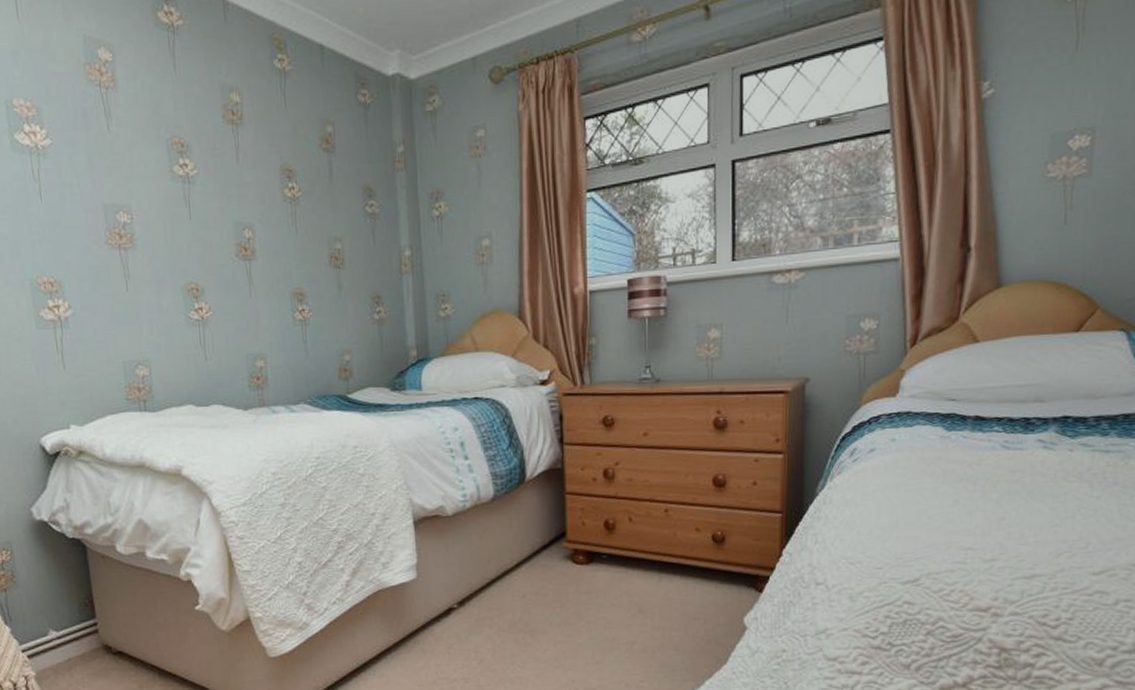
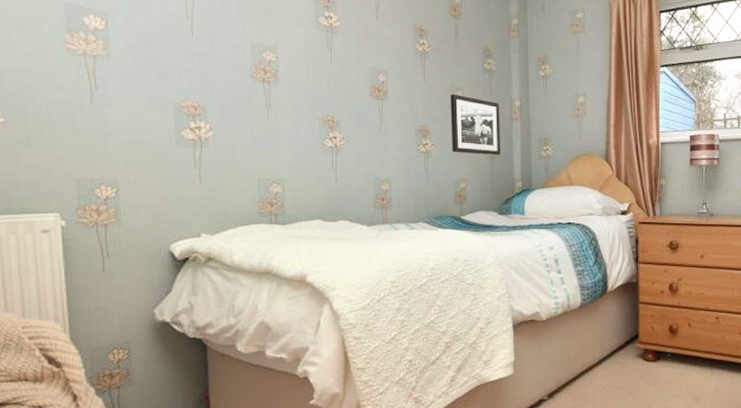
picture frame: none [327,246,390,319] -> present [450,94,500,155]

